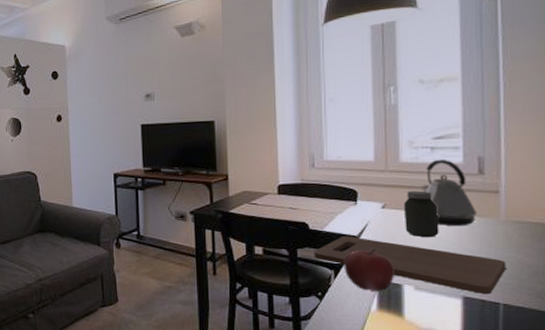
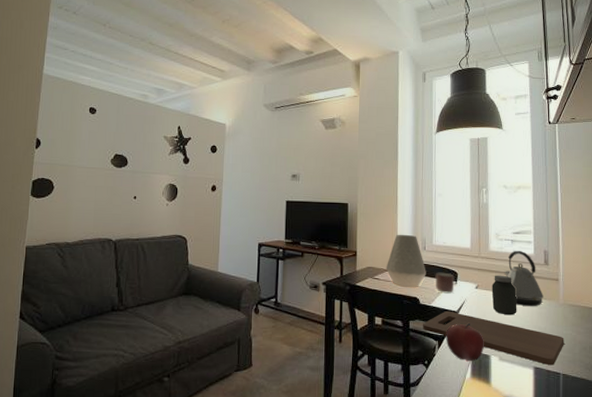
vase: none [265,150,316,212] -> present [386,234,426,288]
mug: none [328,192,354,216] -> present [435,272,455,294]

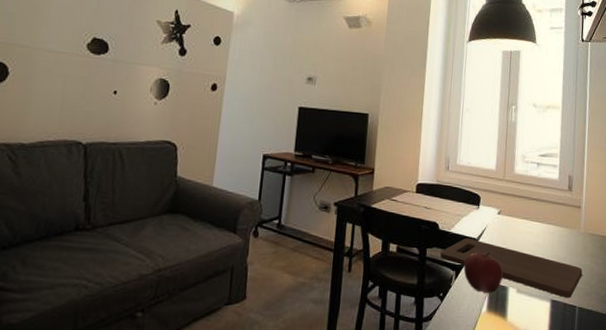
vase: present [386,234,426,288] -> none [405,151,448,212]
mug: present [435,272,455,294] -> none [456,195,477,219]
jar: present [491,275,517,315] -> none [513,200,539,244]
kettle: present [504,250,543,307] -> none [527,174,565,235]

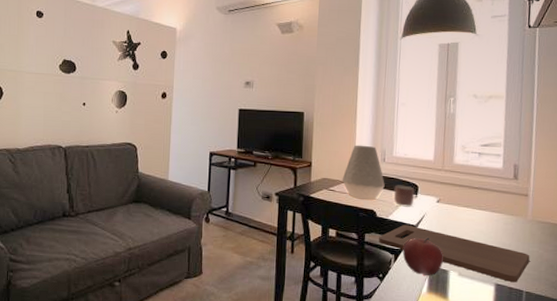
vase: none [405,151,448,212] -> present [342,145,385,201]
mug: none [456,195,477,219] -> present [393,185,415,207]

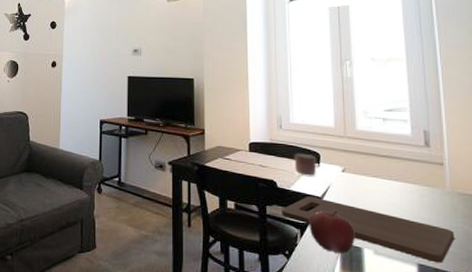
vase: present [342,145,385,201] -> none [237,111,284,170]

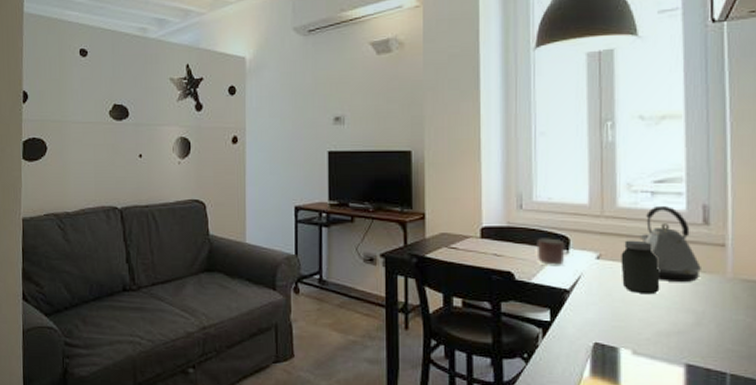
cutting board: present [282,196,455,262] -> none [520,288,734,361]
fruit: present [309,211,355,253] -> none [553,305,610,355]
jar: none [361,157,394,204] -> present [621,240,660,295]
kettle: none [375,129,425,194] -> present [639,205,701,283]

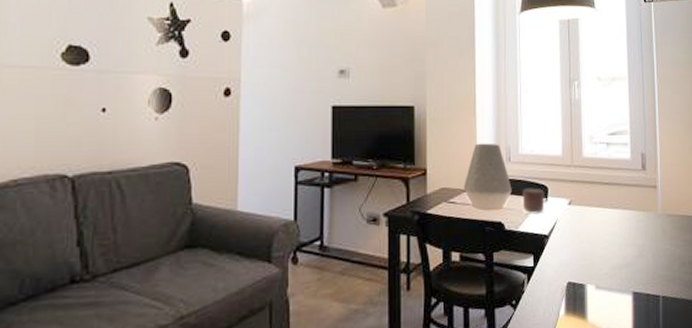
vase: none [466,189,524,260] -> present [463,143,512,211]
jar: present [621,240,660,295] -> none [586,186,614,234]
kettle: present [639,205,701,283] -> none [599,154,641,221]

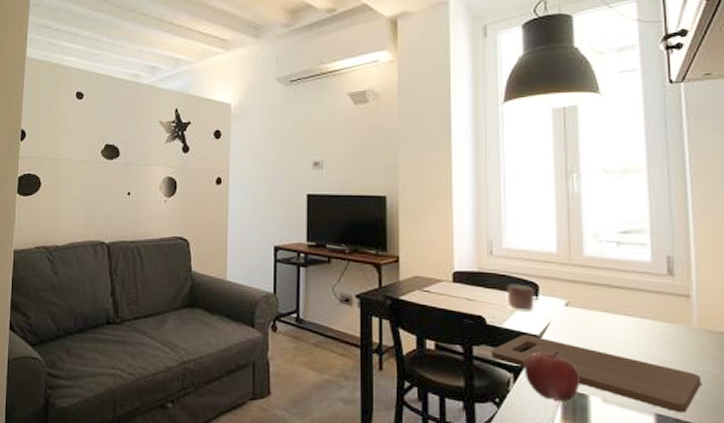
vase: present [463,143,512,211] -> none [438,234,494,304]
cutting board: none [509,235,663,288] -> present [491,334,701,412]
fruit: none [536,248,579,294] -> present [524,352,579,401]

